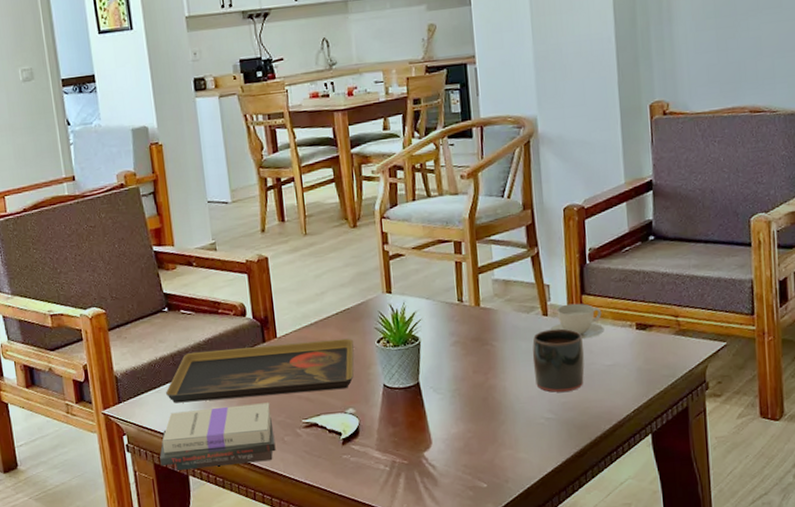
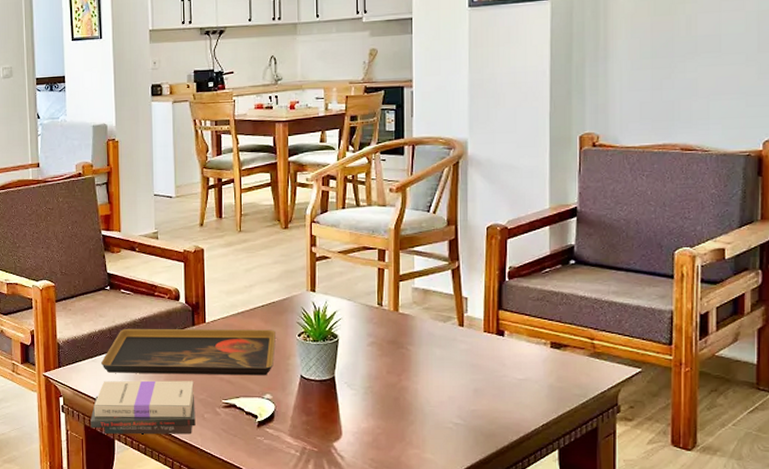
mug: present [532,328,585,392] -> none [445,340,497,400]
teacup: present [550,303,605,340] -> none [465,317,519,352]

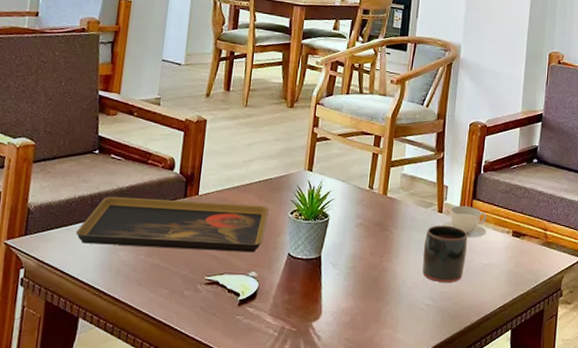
books: present [90,380,196,435] -> none [52,252,177,313]
mug: none [445,340,497,400] -> present [422,225,468,282]
teacup: none [465,317,519,352] -> present [442,205,487,238]

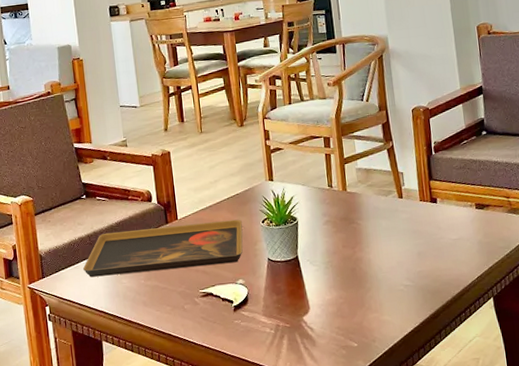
mug: present [422,225,468,282] -> none [391,208,435,263]
teacup: present [442,205,487,238] -> none [405,187,450,218]

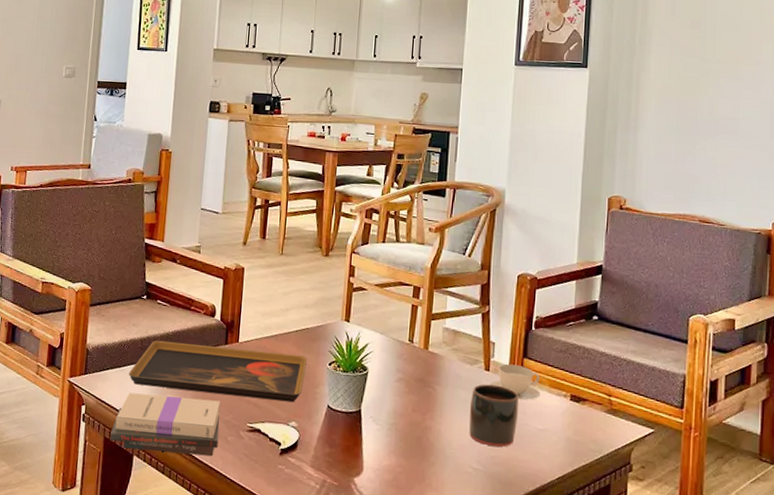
books: none [77,275,177,337] -> present [110,392,221,457]
mug: none [391,208,435,263] -> present [469,384,519,447]
teacup: none [405,187,450,218] -> present [490,364,541,400]

